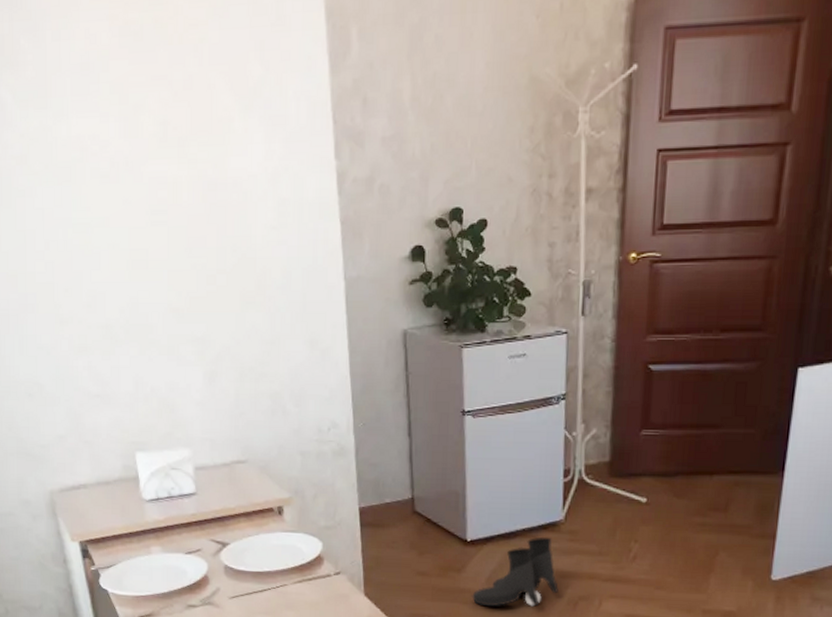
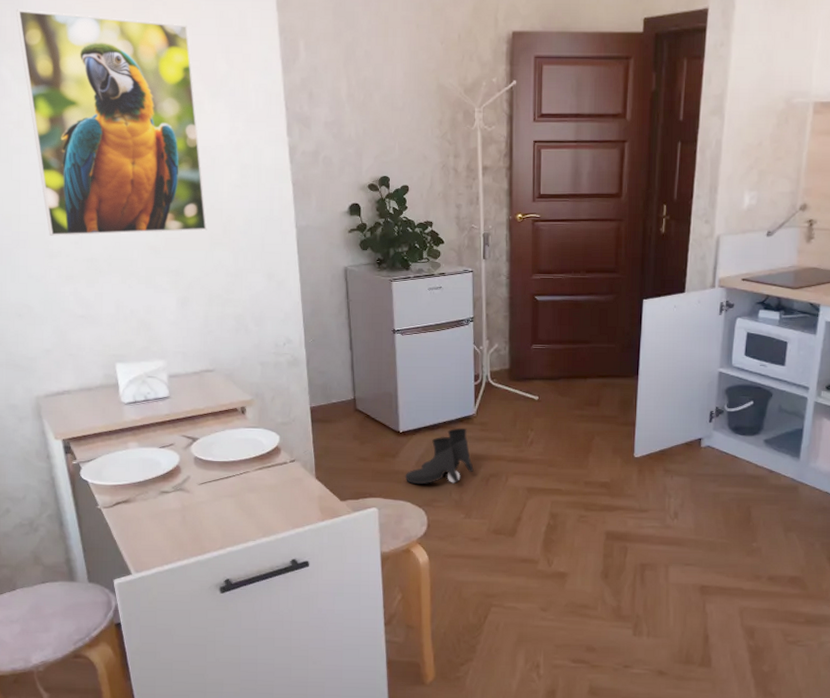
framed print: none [14,10,239,298] -> present [16,9,208,236]

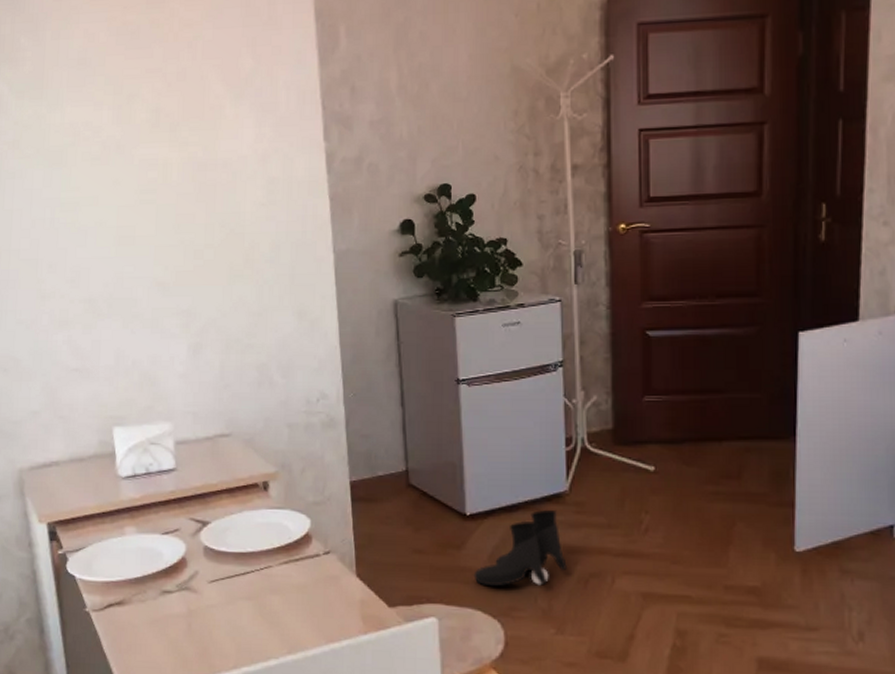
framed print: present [16,9,208,236] -> none [16,14,226,274]

